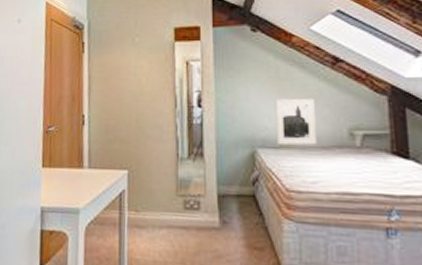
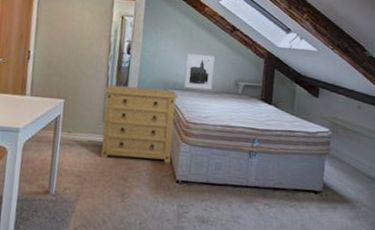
dresser: none [174,147,272,248] -> present [101,85,178,163]

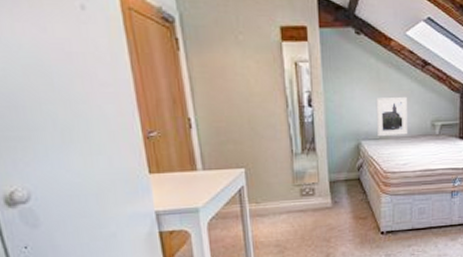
dresser: present [101,85,178,163] -> none [289,140,373,223]

